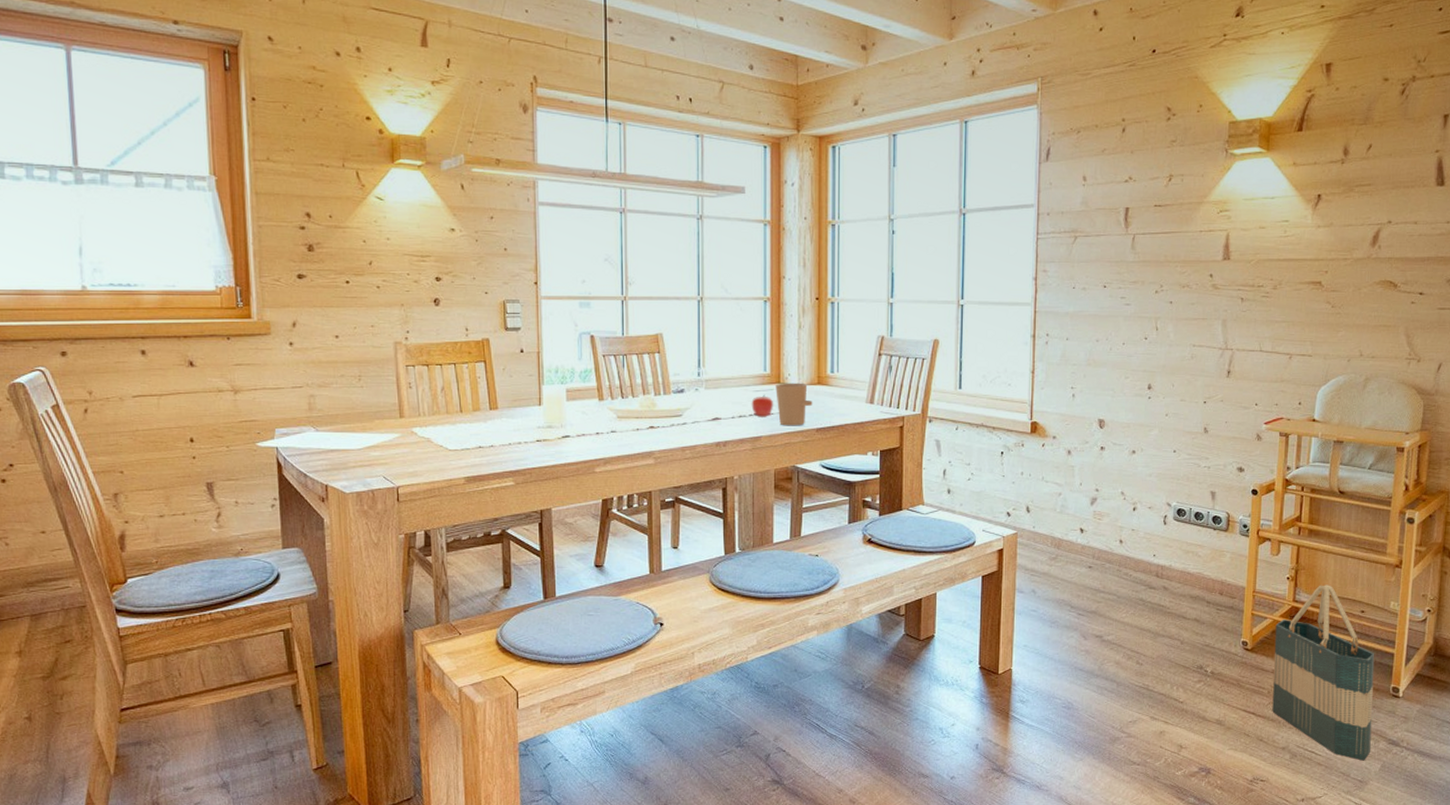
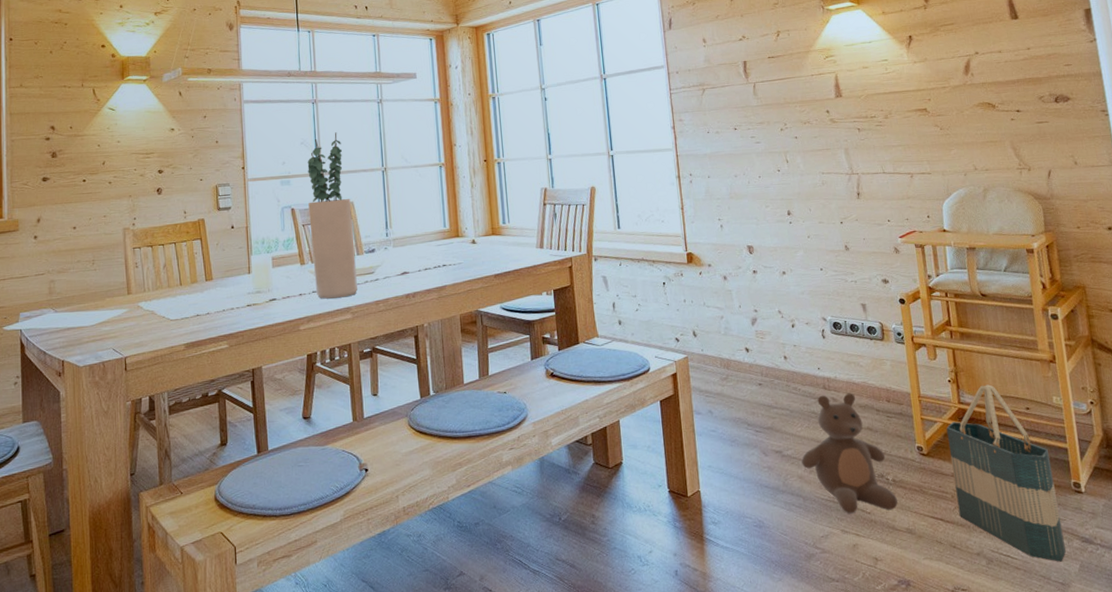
vase: none [611,250,662,440] -> present [307,132,358,299]
fruit: present [751,394,774,417] -> none [434,247,455,269]
cup: present [776,383,813,426] -> none [455,234,489,275]
teddy bear: none [1121,582,1212,702] -> present [801,392,898,514]

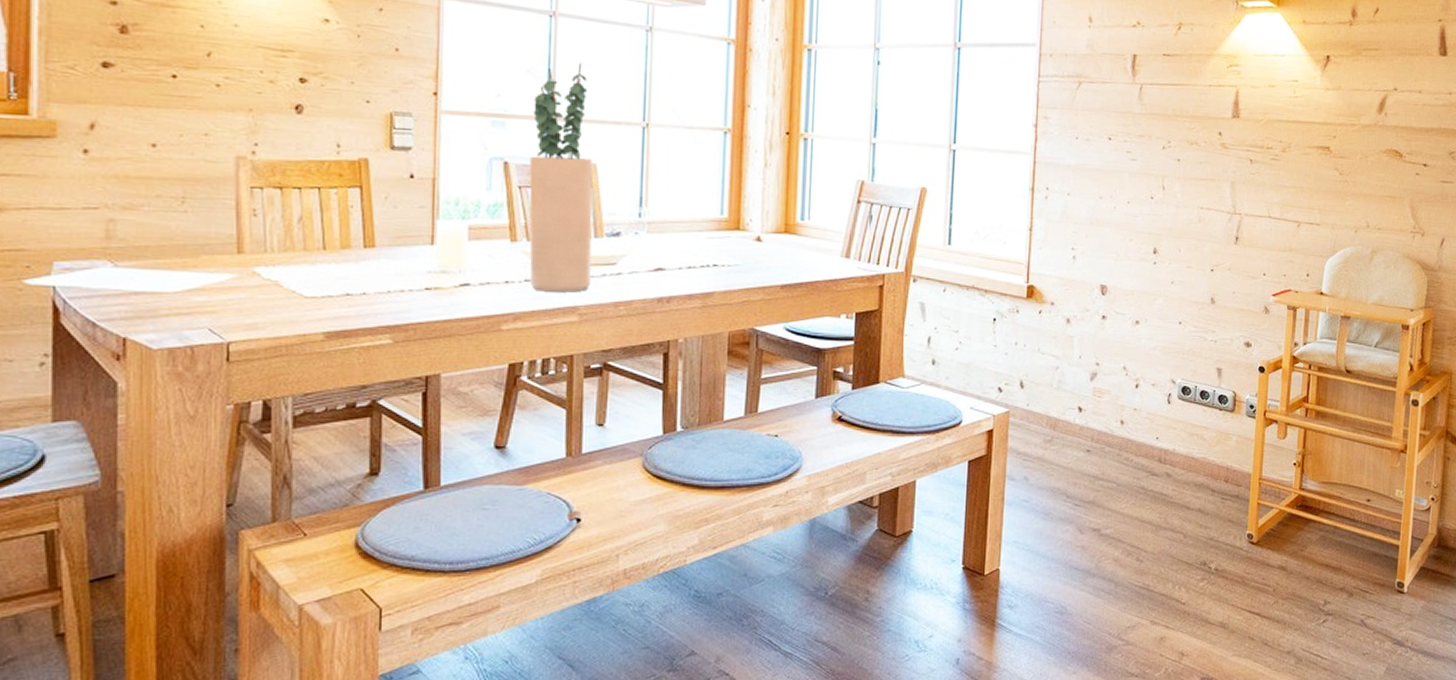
teddy bear: present [801,392,898,514] -> none [1120,468,1216,604]
tote bag: present [946,384,1066,562] -> none [1277,471,1381,664]

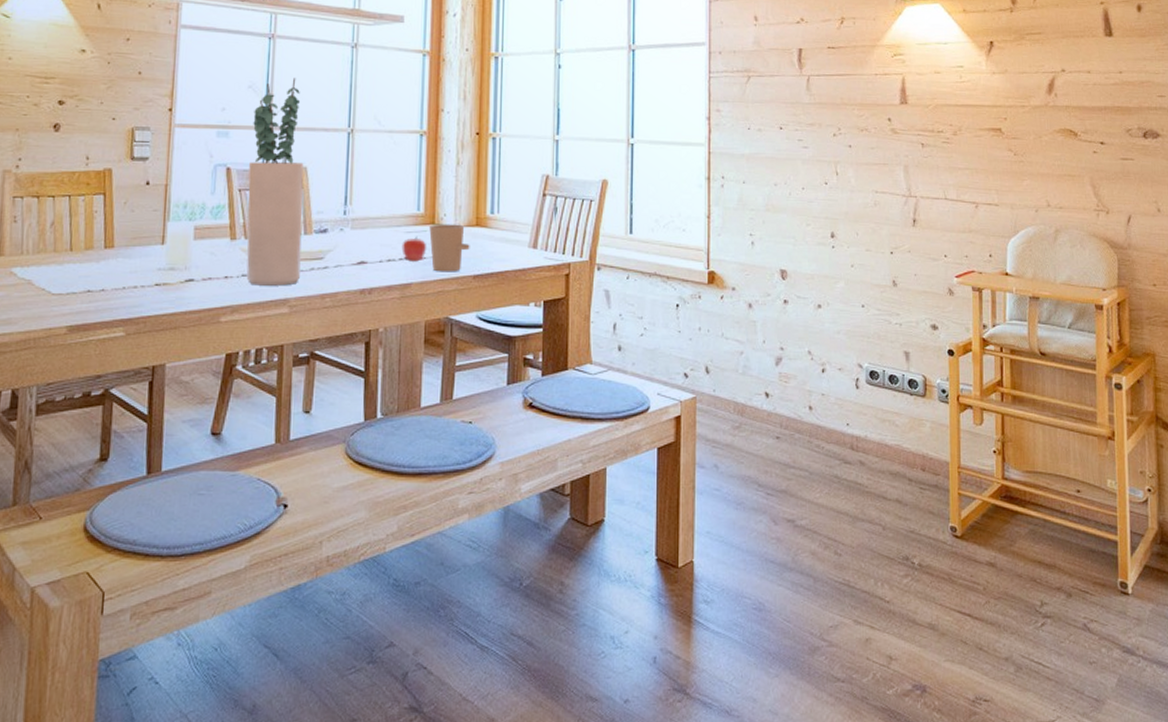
fruit: none [703,242,731,270] -> present [401,236,427,262]
cup: none [733,229,778,282] -> present [429,223,470,272]

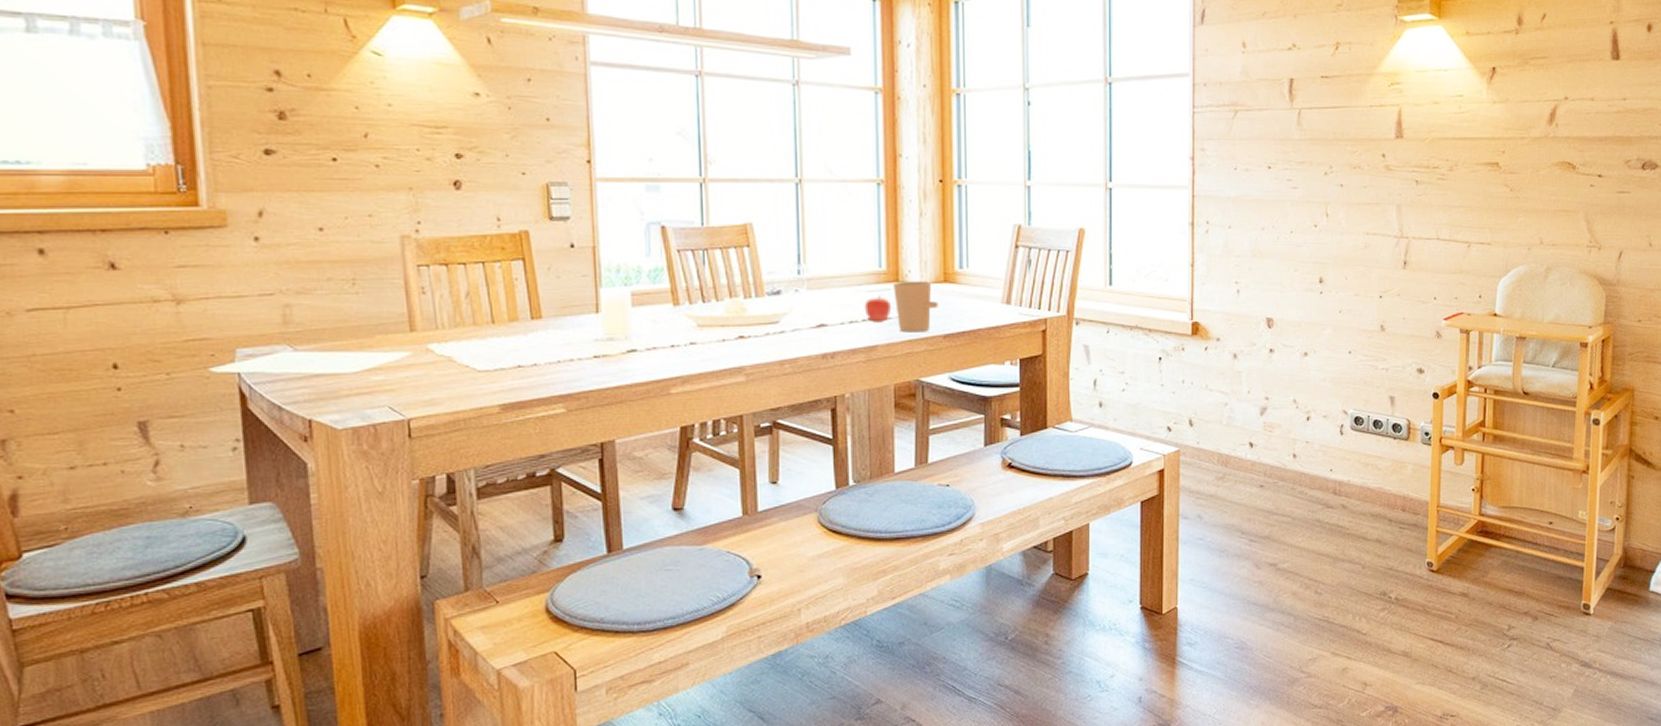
vase: present [246,78,304,286] -> none [686,122,754,354]

